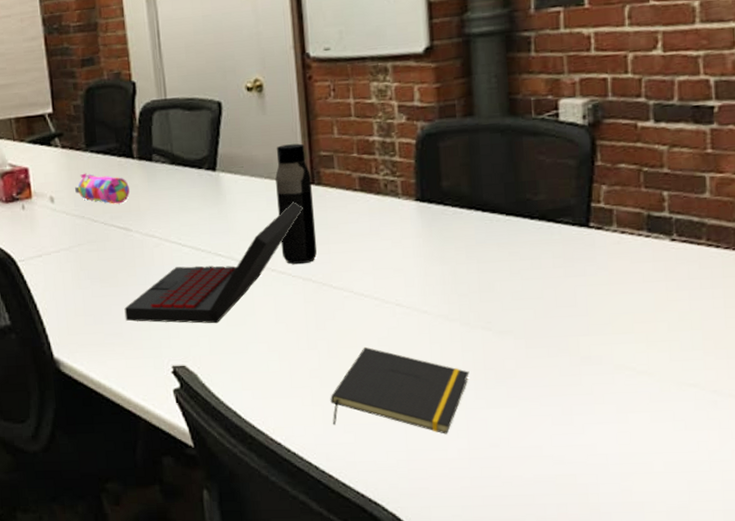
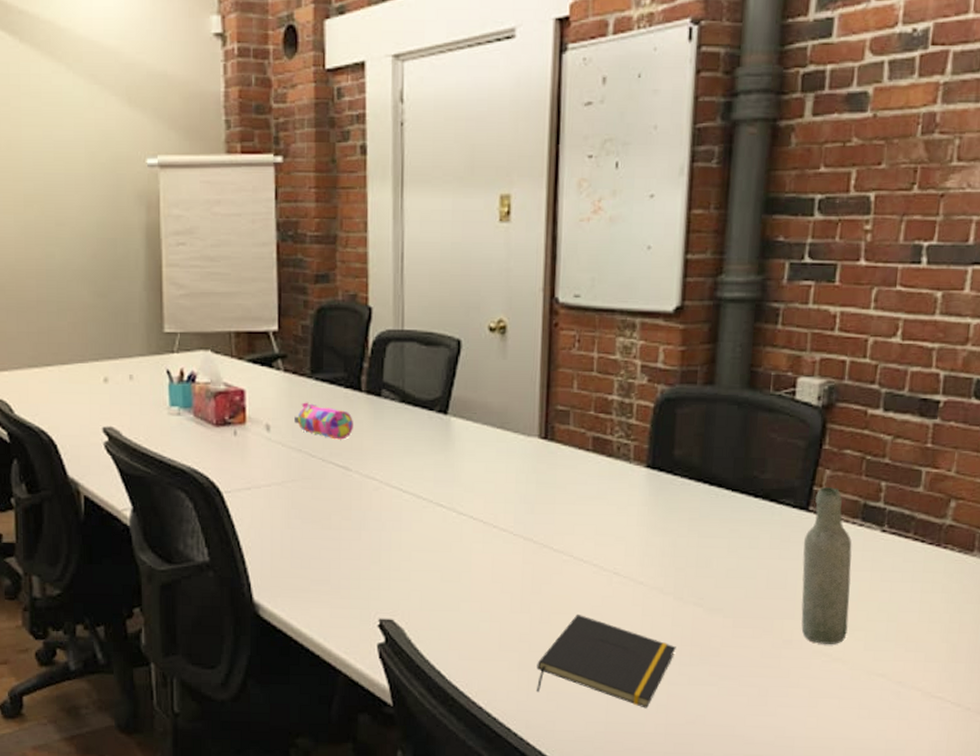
laptop: present [124,202,304,324] -> none [334,456,534,578]
water bottle: present [275,143,318,265] -> none [505,394,545,523]
bottle: none [589,202,649,358] -> present [801,487,852,644]

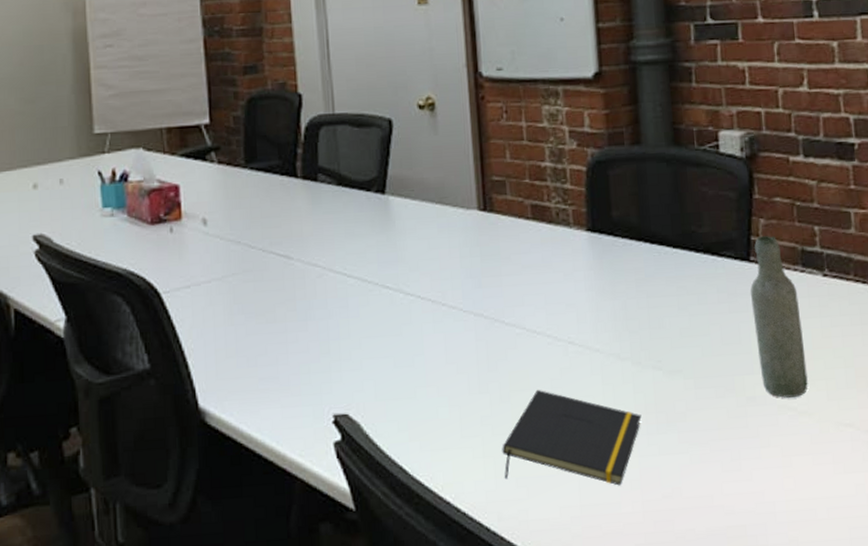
pencil case: present [294,402,353,440] -> none [231,192,292,229]

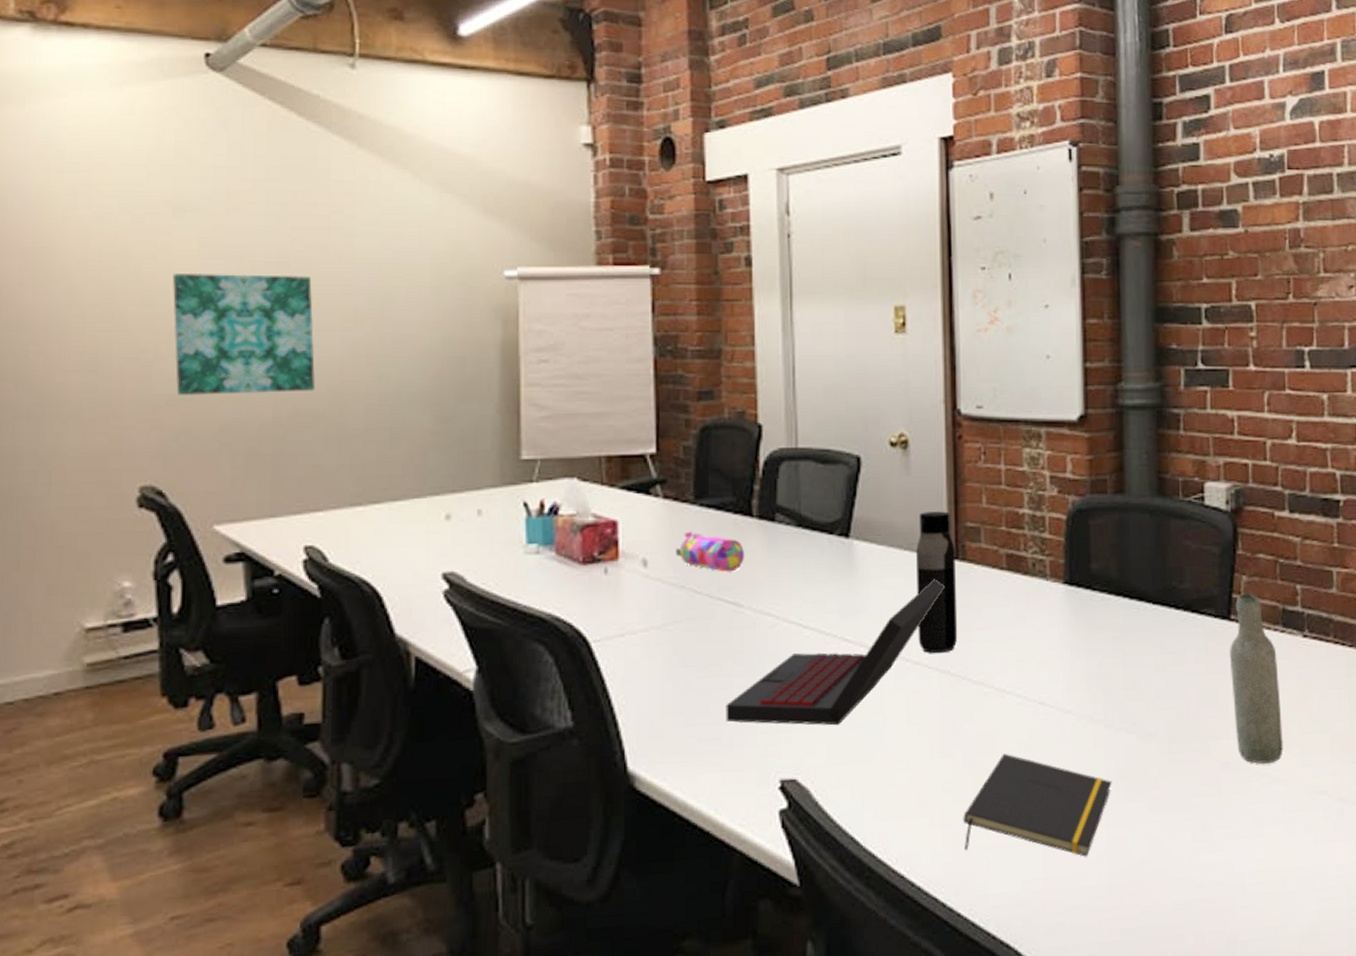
pencil case: none [231,192,292,229] -> present [676,531,744,572]
laptop: none [282,229,476,365] -> present [726,579,946,726]
water bottle: none [447,167,490,299] -> present [916,511,958,654]

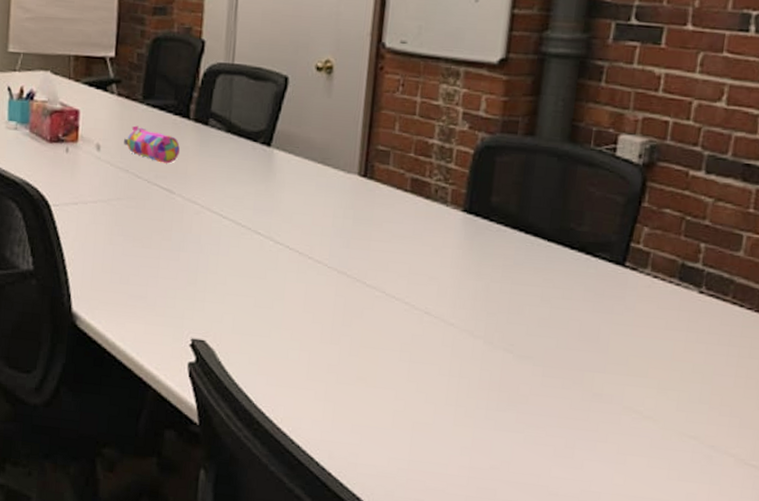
laptop: present [726,579,946,726] -> none [152,192,352,303]
water bottle: present [916,511,958,654] -> none [321,132,365,257]
notepad: present [963,754,1112,857] -> none [340,350,484,450]
bottle: present [1230,594,1283,764] -> none [612,244,668,402]

